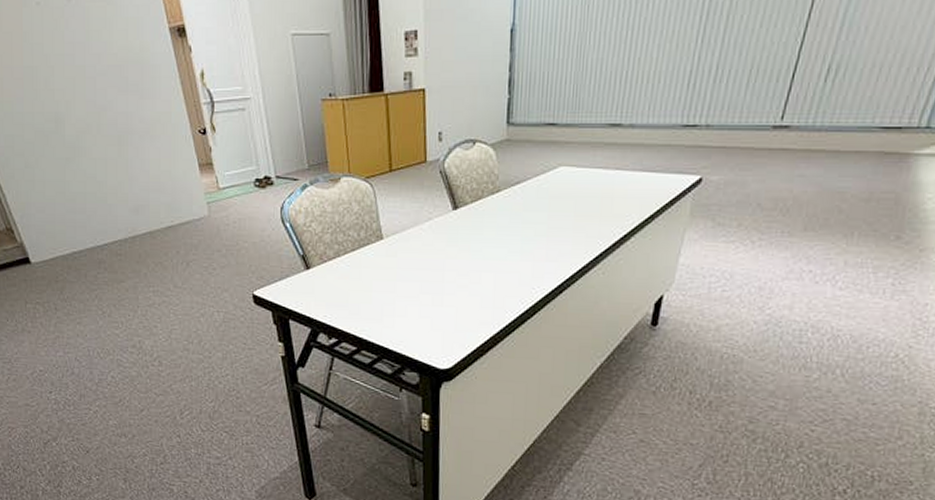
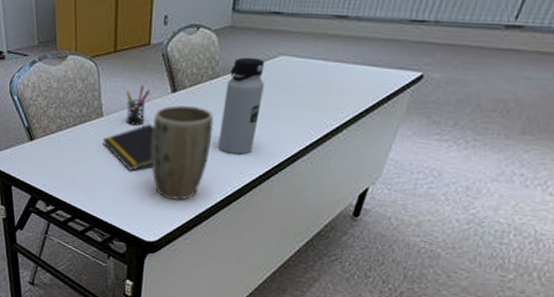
notepad: none [385,244,440,294] -> present [103,124,155,171]
pen holder: none [405,204,431,246] -> present [126,85,151,126]
plant pot: none [436,223,500,322] -> present [151,105,214,200]
water bottle: none [505,169,547,270] -> present [217,57,265,155]

